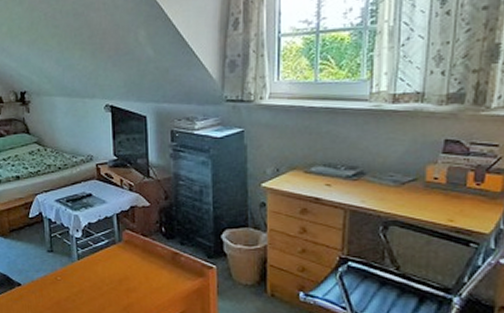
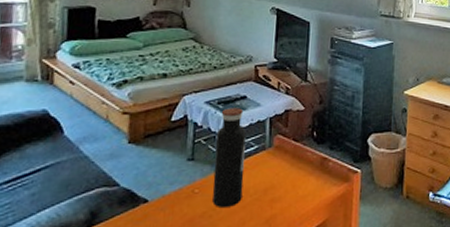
water bottle: none [69,205,100,294] -> present [212,108,246,207]

